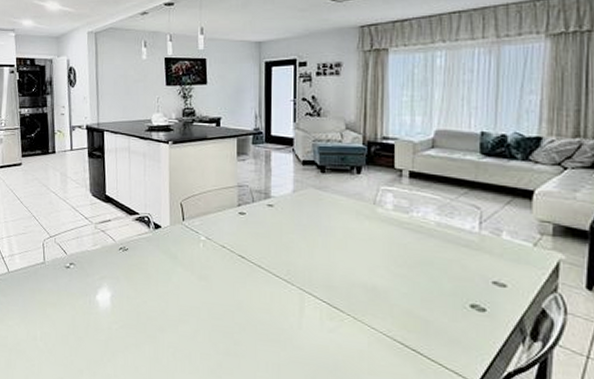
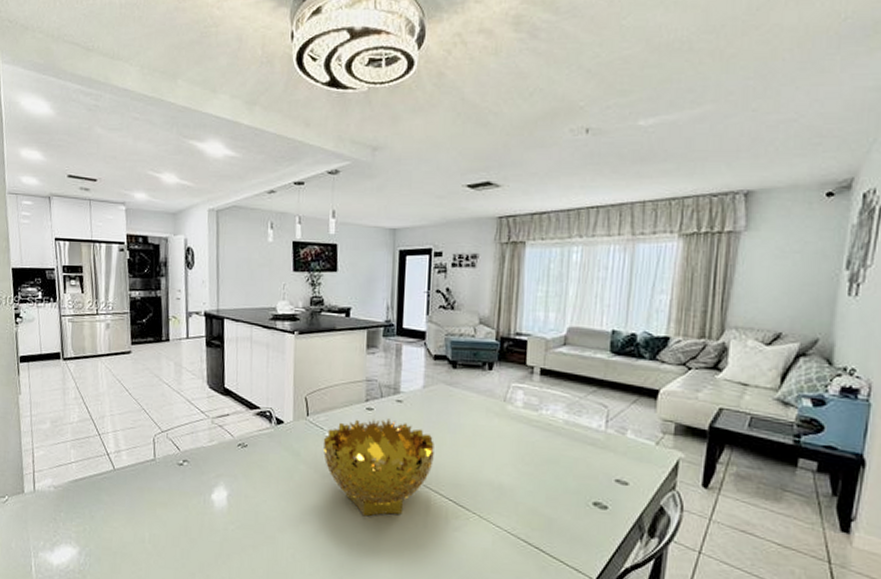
decorative bowl: none [198,222,306,317] -> present [323,419,434,517]

